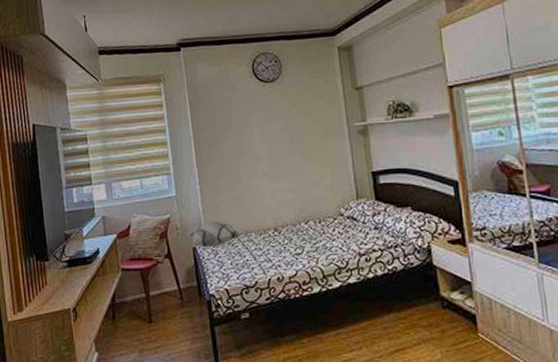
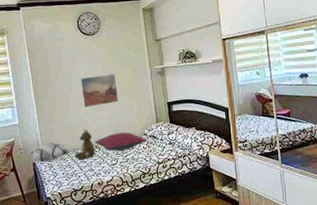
teddy bear: none [246,204,275,248] -> present [74,128,96,161]
wall art: none [255,132,305,176] -> present [80,74,118,107]
pillow: none [274,211,344,236] -> present [95,132,147,151]

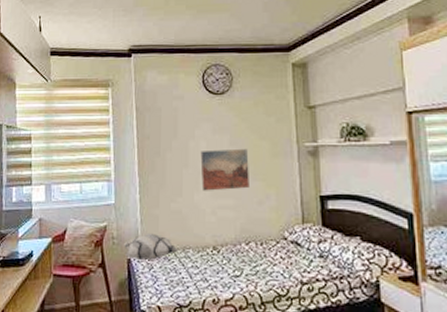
teddy bear: present [74,128,96,161] -> none [183,219,213,265]
pillow: present [95,132,147,151] -> none [213,232,287,258]

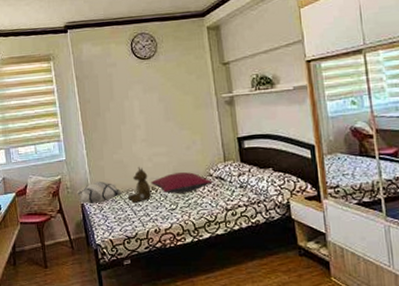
teddy bear: none [183,219,213,265] -> present [127,166,152,204]
wall art: present [200,148,249,191] -> none [134,103,178,142]
pillow: none [213,232,287,258] -> present [151,172,213,194]

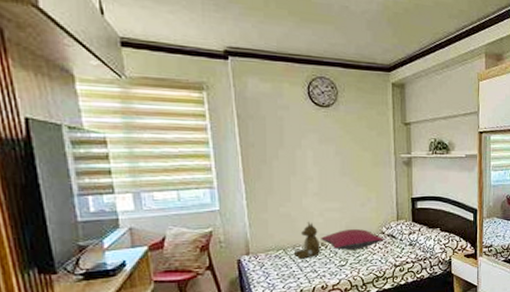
decorative pillow: present [76,181,123,204] -> none [231,235,289,260]

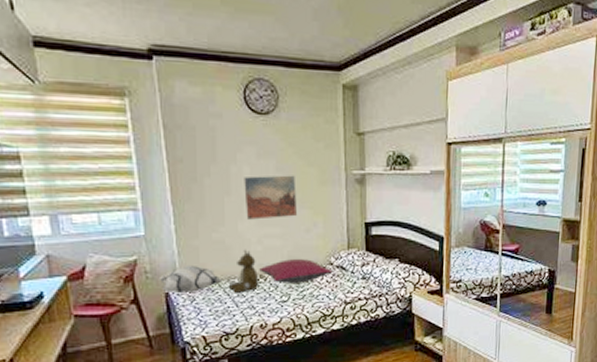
decorative pillow: none [231,235,289,260] -> present [158,264,223,293]
wall art: none [307,158,353,196] -> present [244,175,297,220]

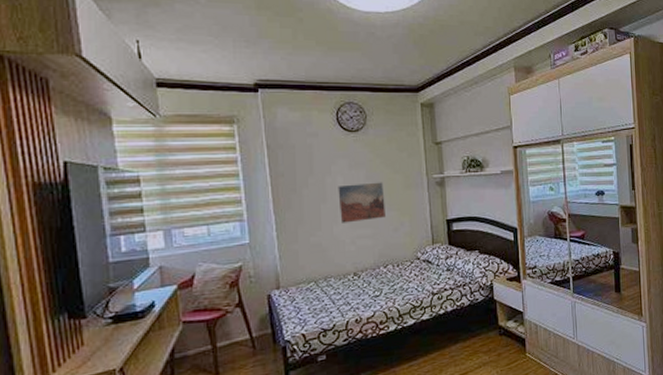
decorative pillow: present [158,264,223,293] -> none [261,267,320,294]
teddy bear: present [228,249,260,294] -> none [325,250,354,292]
pillow: present [259,259,333,283] -> none [353,256,420,279]

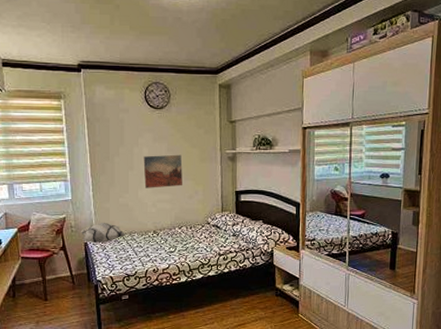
decorative pillow: none [261,267,320,294] -> present [80,222,126,243]

